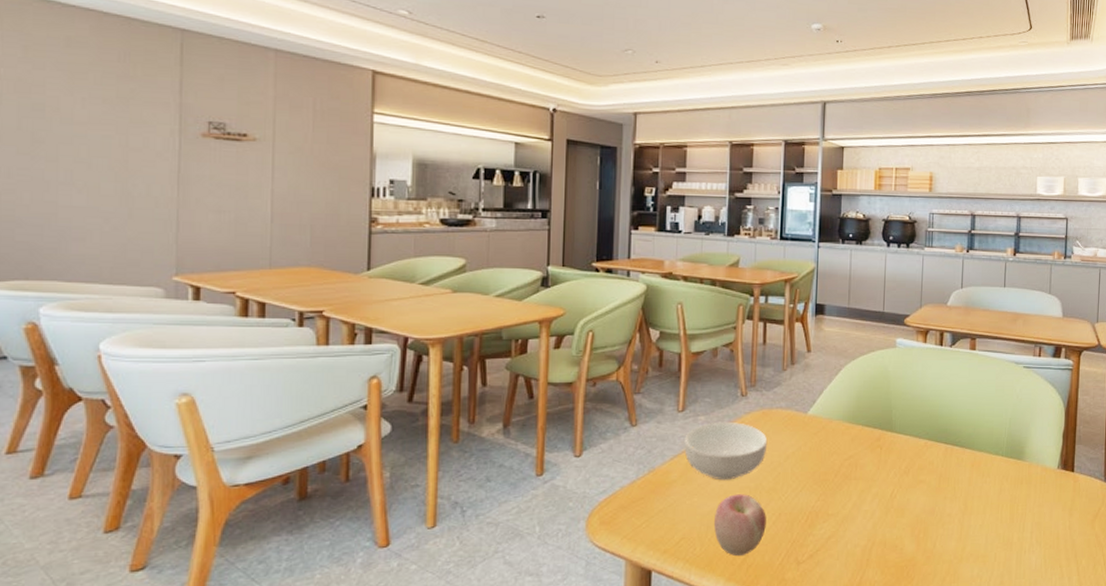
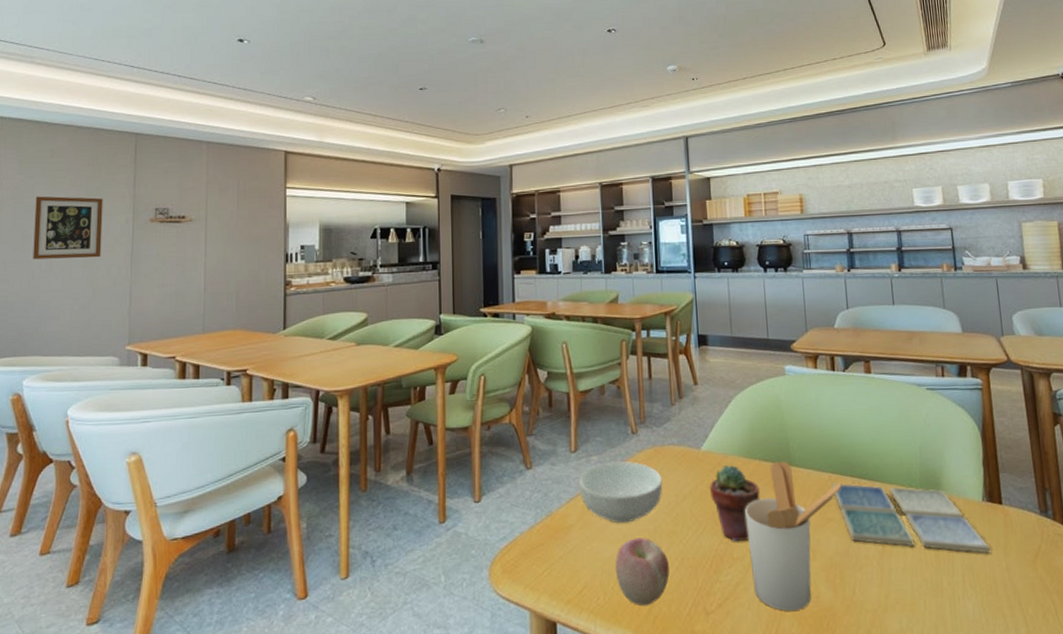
wall art: none [46,92,140,173] -> present [33,196,103,260]
potted succulent: none [811,428,860,500] -> present [709,464,760,542]
utensil holder: none [843,427,936,561] -> present [744,461,842,611]
drink coaster: none [927,449,1057,514] -> present [832,483,990,554]

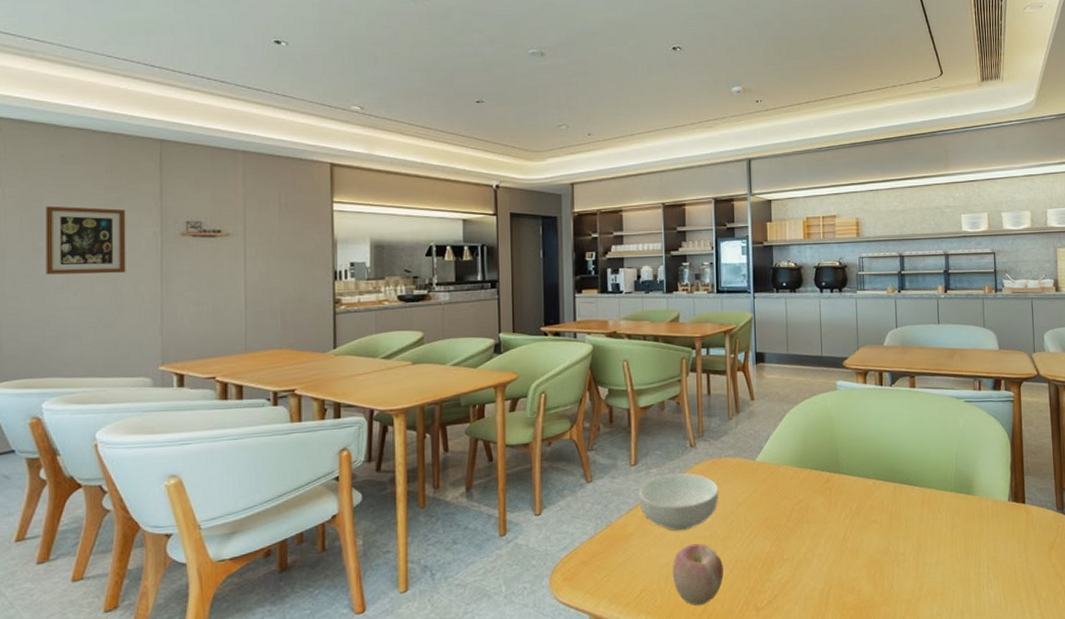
potted succulent: present [709,464,760,542] -> none [762,474,810,545]
utensil holder: present [744,461,842,611] -> none [795,469,885,605]
drink coaster: present [832,483,990,554] -> none [876,488,1012,547]

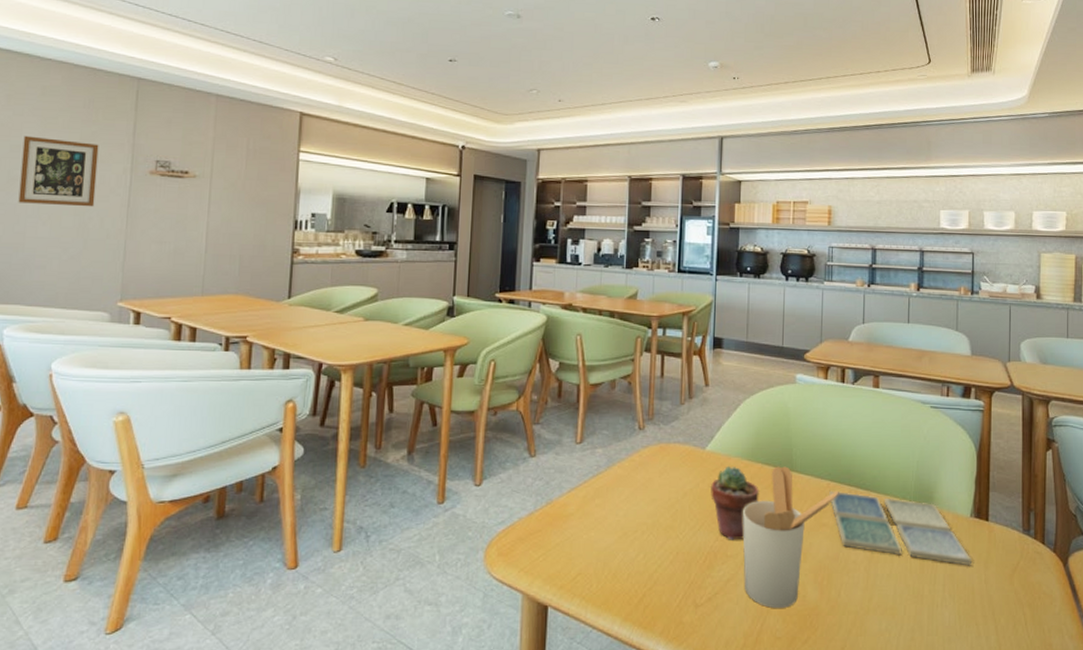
cereal bowl: present [639,473,719,531] -> none [582,456,665,516]
apple: present [673,543,723,606] -> none [611,530,664,596]
potted succulent: none [762,474,810,545] -> present [710,465,759,540]
utensil holder: none [795,469,885,605] -> present [742,466,839,608]
drink coaster: none [876,488,1012,547] -> present [829,490,971,566]

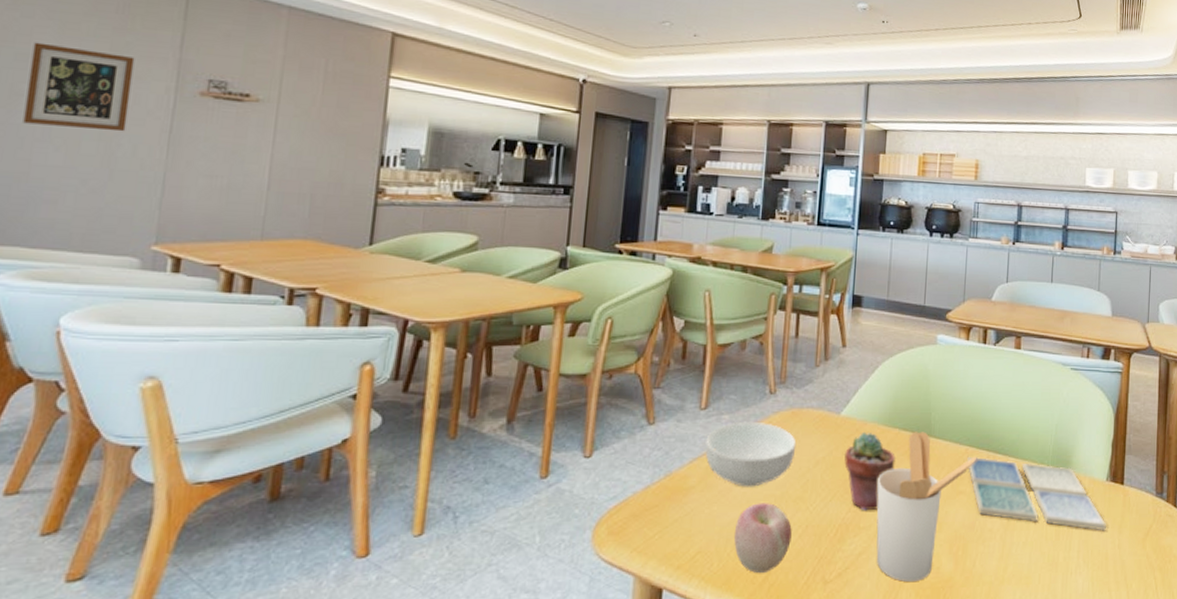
cereal bowl: none [582,456,665,516] -> present [705,423,797,487]
apple: none [611,530,664,596] -> present [734,503,792,574]

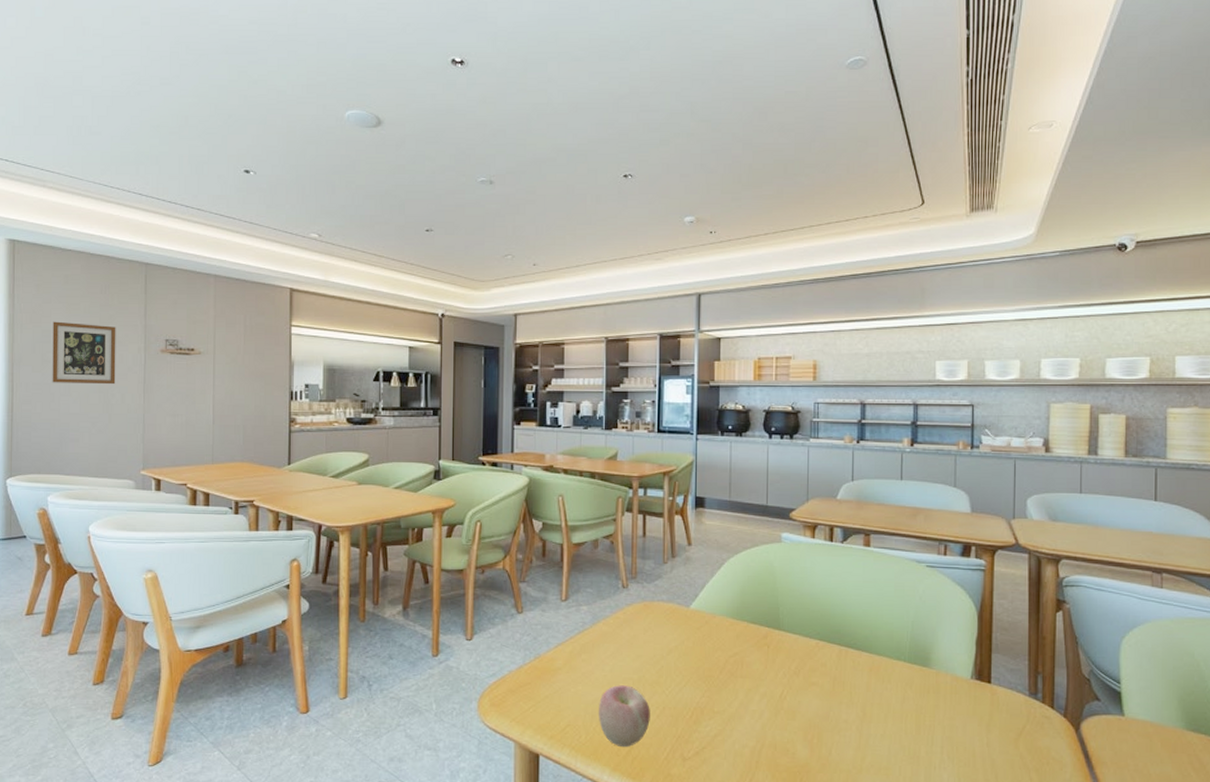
cereal bowl: present [705,423,797,487] -> none [568,613,650,671]
potted succulent: present [844,431,895,511] -> none [695,624,745,697]
utensil holder: present [876,432,977,582] -> none [728,625,829,764]
drink coaster: present [967,456,1106,531] -> none [818,649,972,729]

